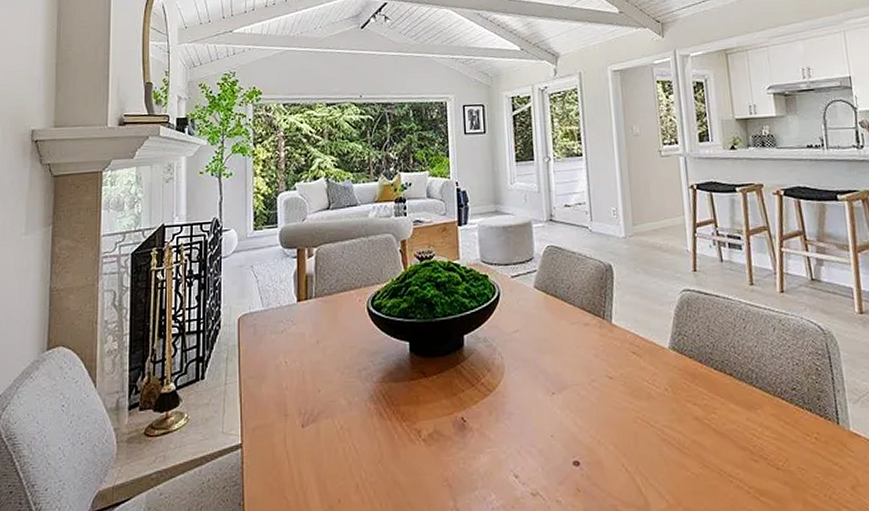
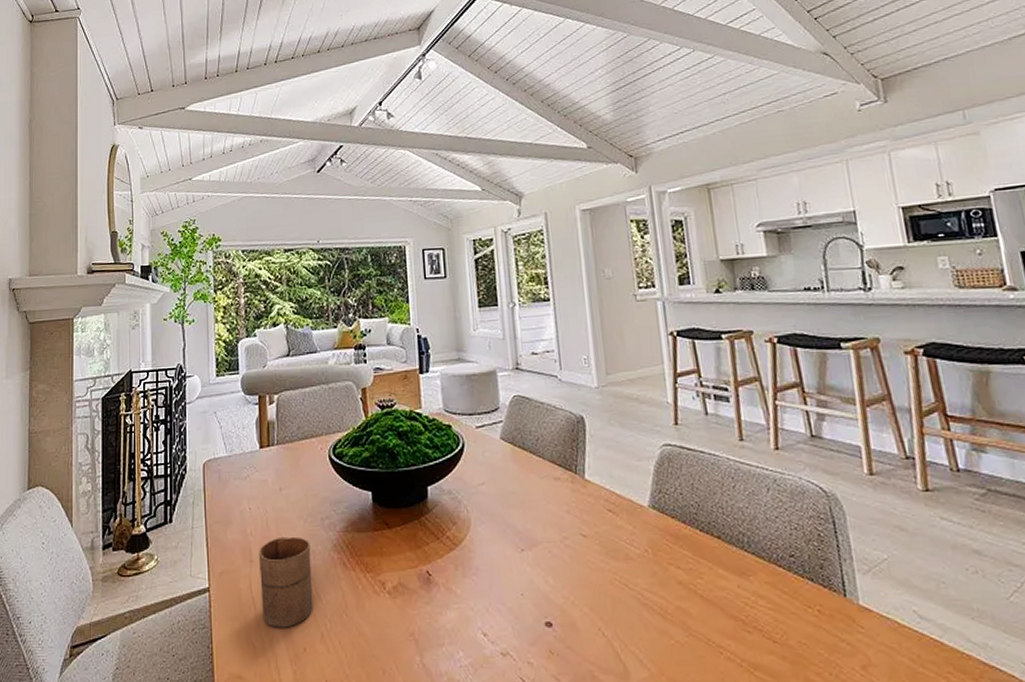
cup: none [294,388,349,481] -> present [259,536,313,628]

